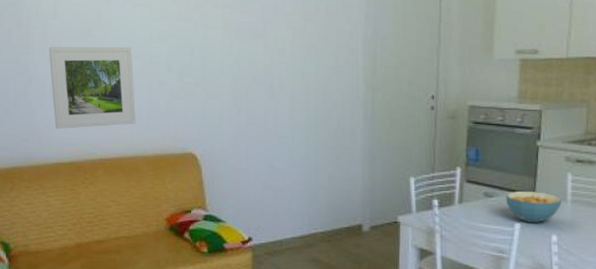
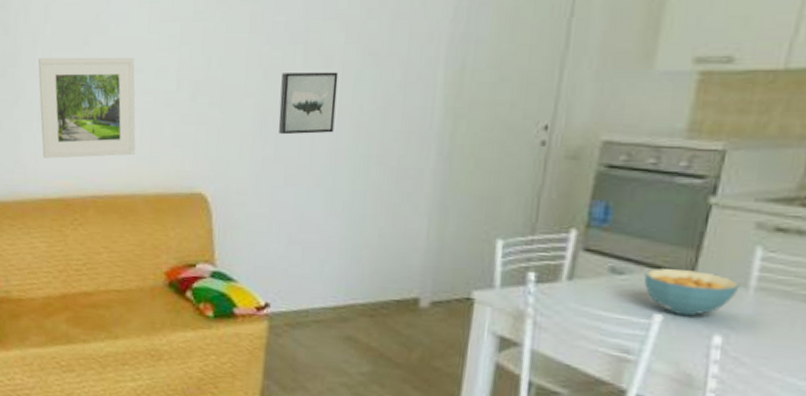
wall art: none [248,58,290,106] -> present [278,72,339,135]

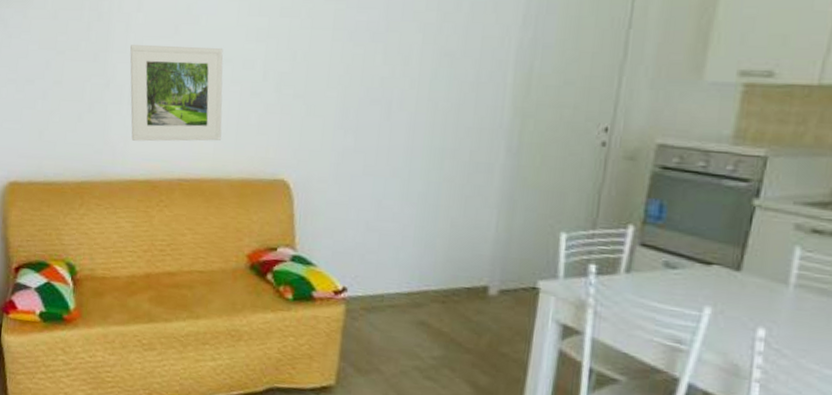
wall art: present [278,72,339,135] -> none [359,68,416,127]
cereal bowl: present [643,268,740,317] -> none [694,264,781,310]

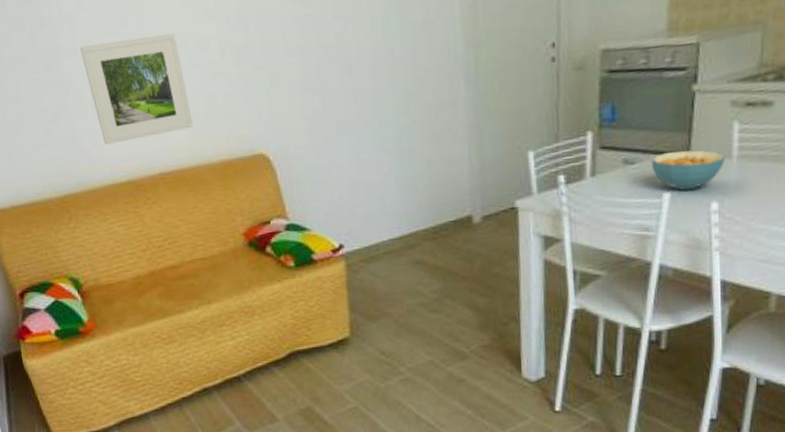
cereal bowl: none [694,264,781,310] -> present [651,150,726,191]

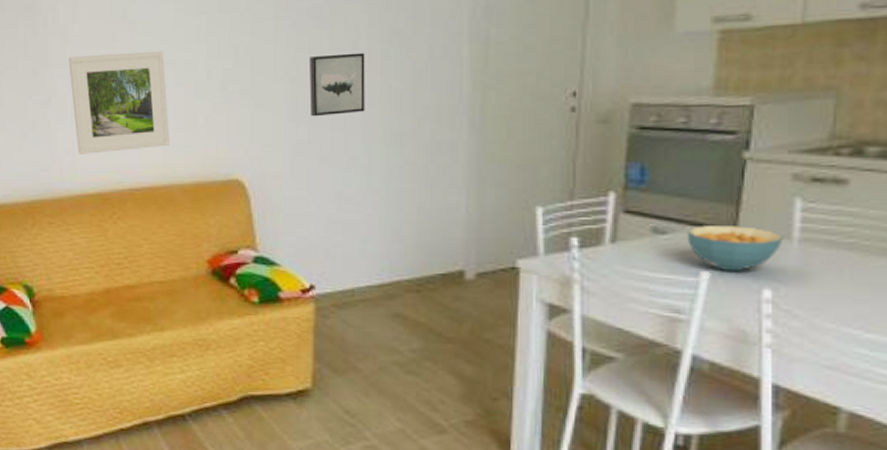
wall art: none [316,20,372,87] -> present [309,52,365,117]

